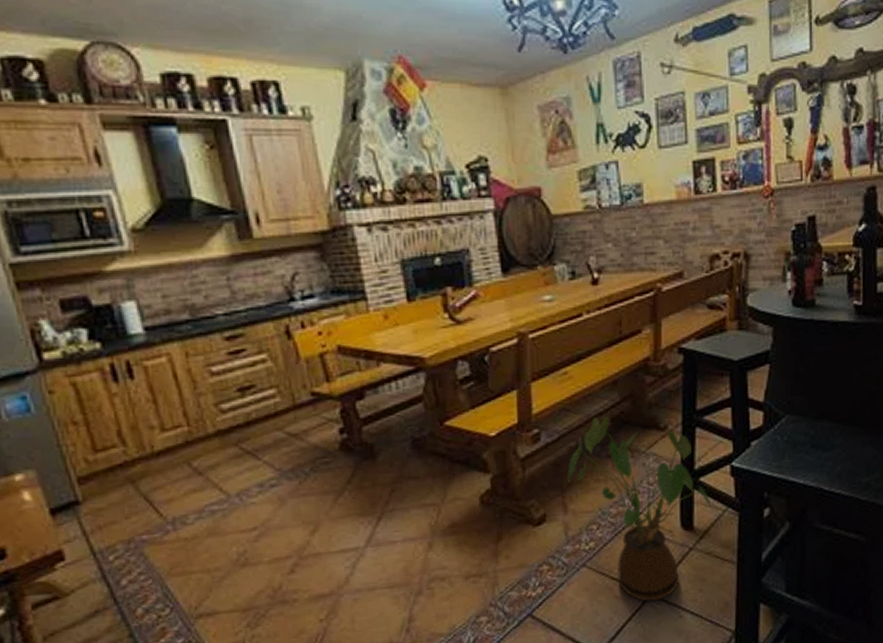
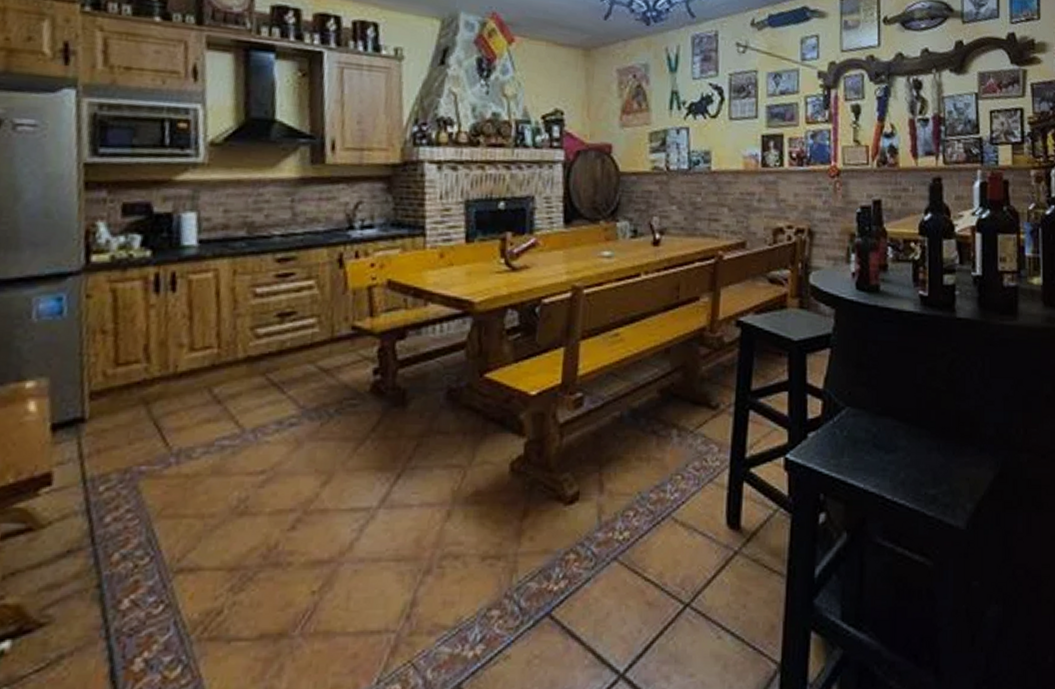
house plant: present [567,416,712,602] -> none [607,386,762,614]

